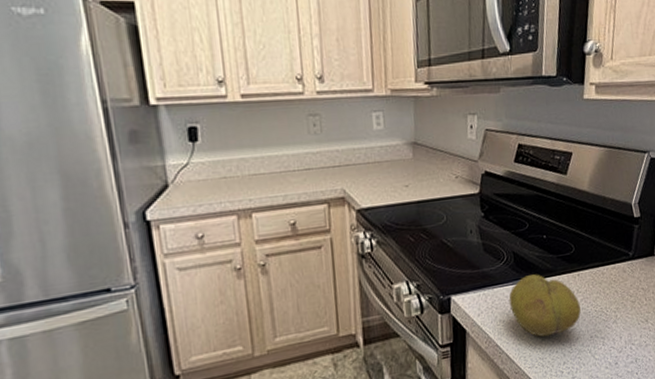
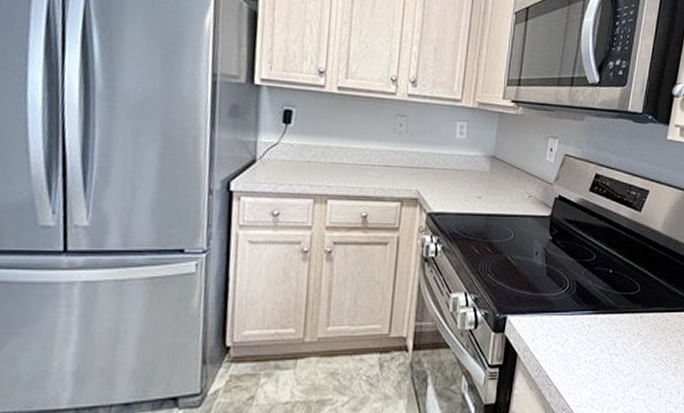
fruit: present [508,274,581,337] -> none [565,308,639,377]

